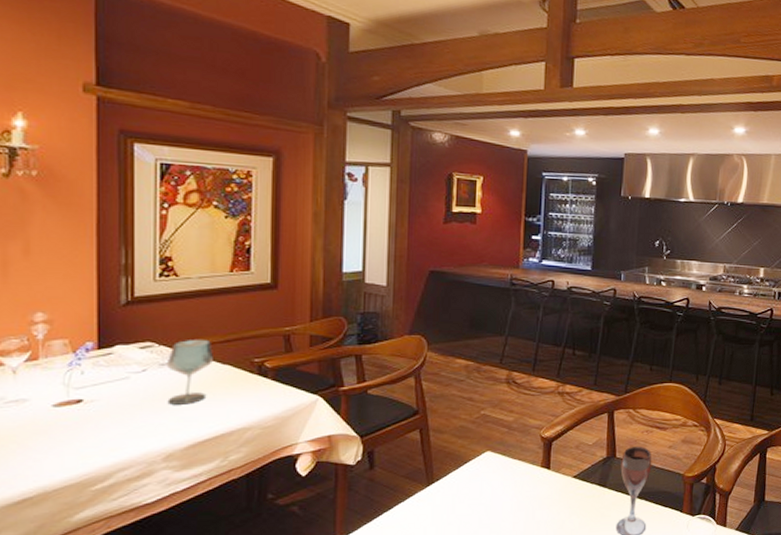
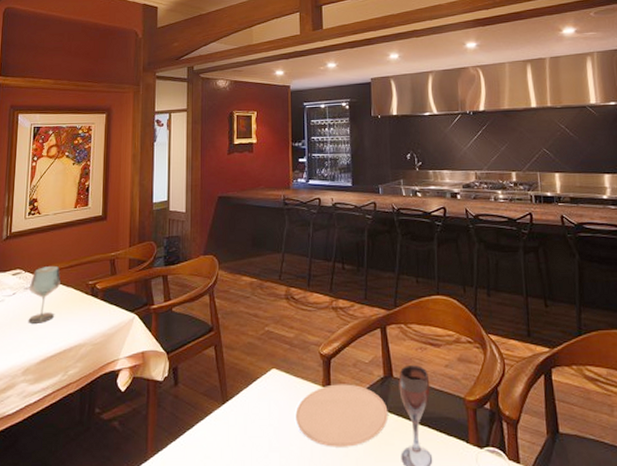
plate: none [509,464,608,521] -> present [295,384,388,447]

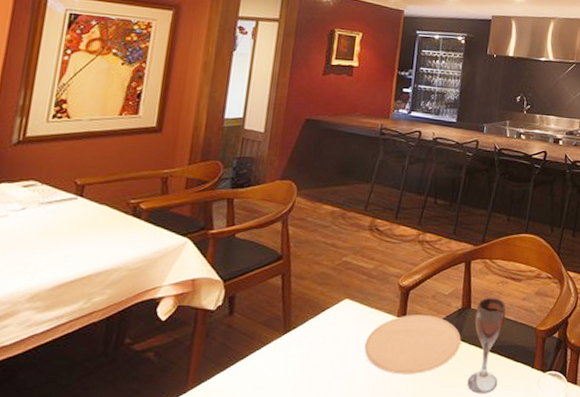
wine glass: present [28,265,62,324] -> none [41,179,93,244]

